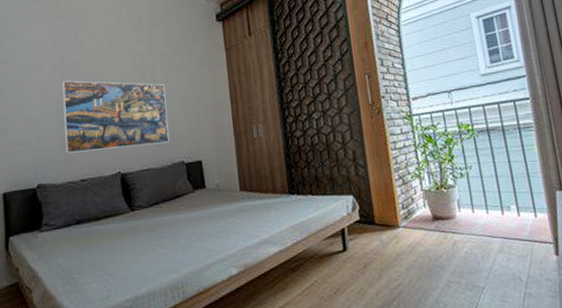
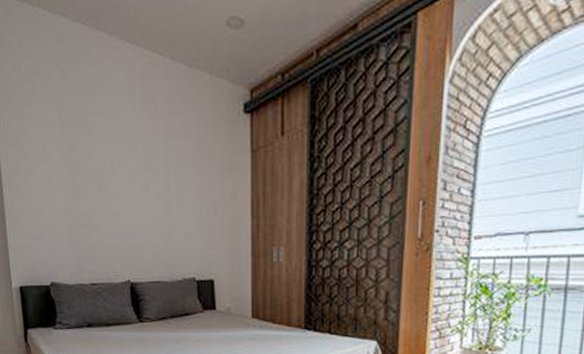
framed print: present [62,80,169,154] -> none [71,172,181,256]

